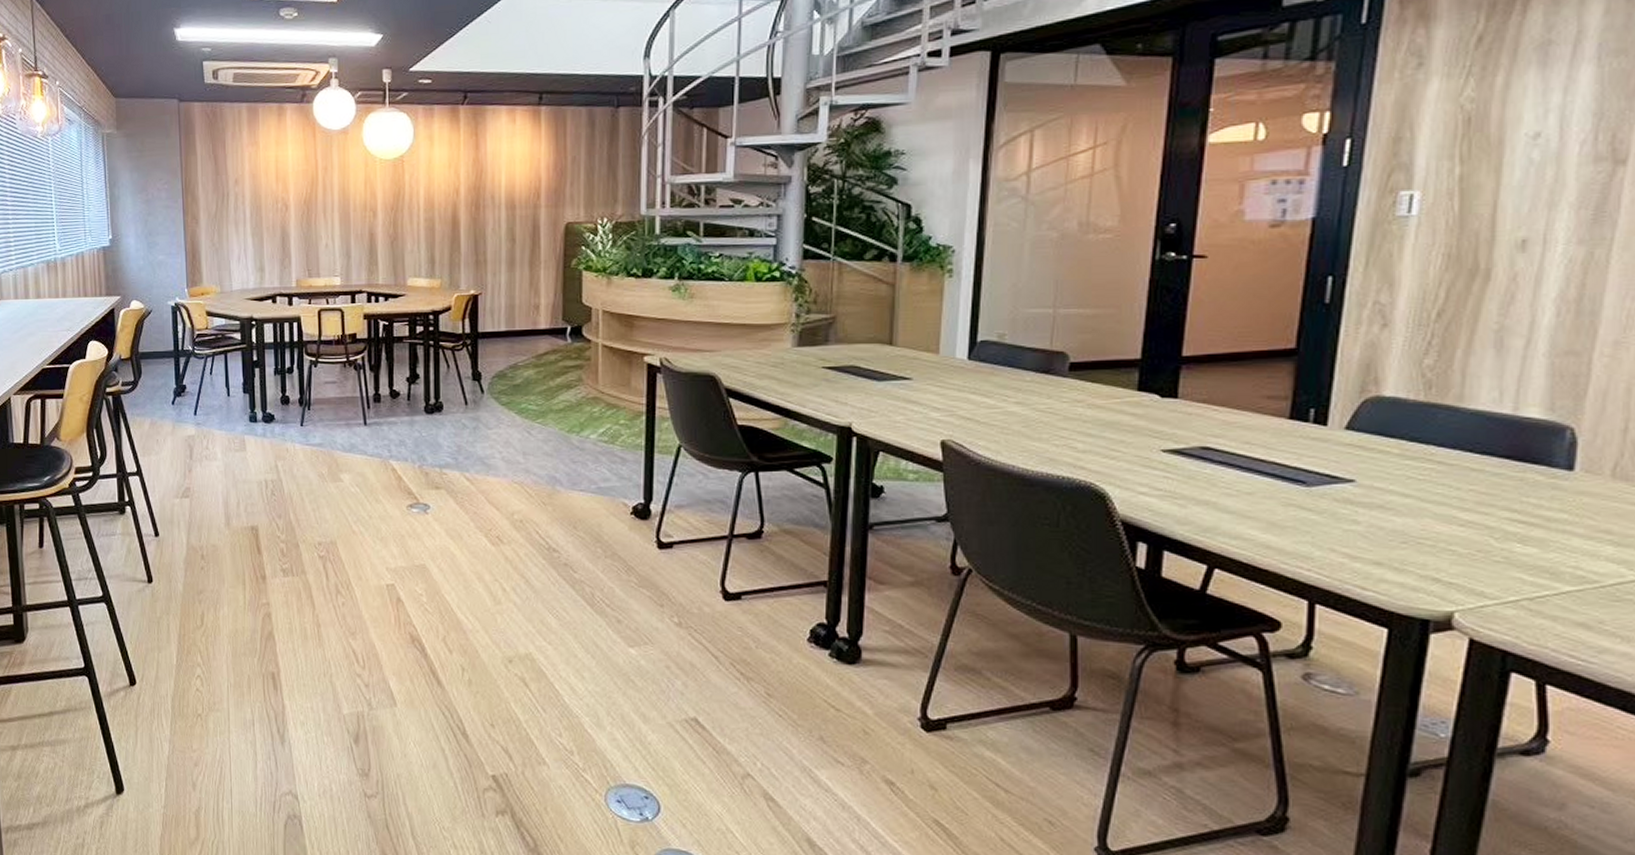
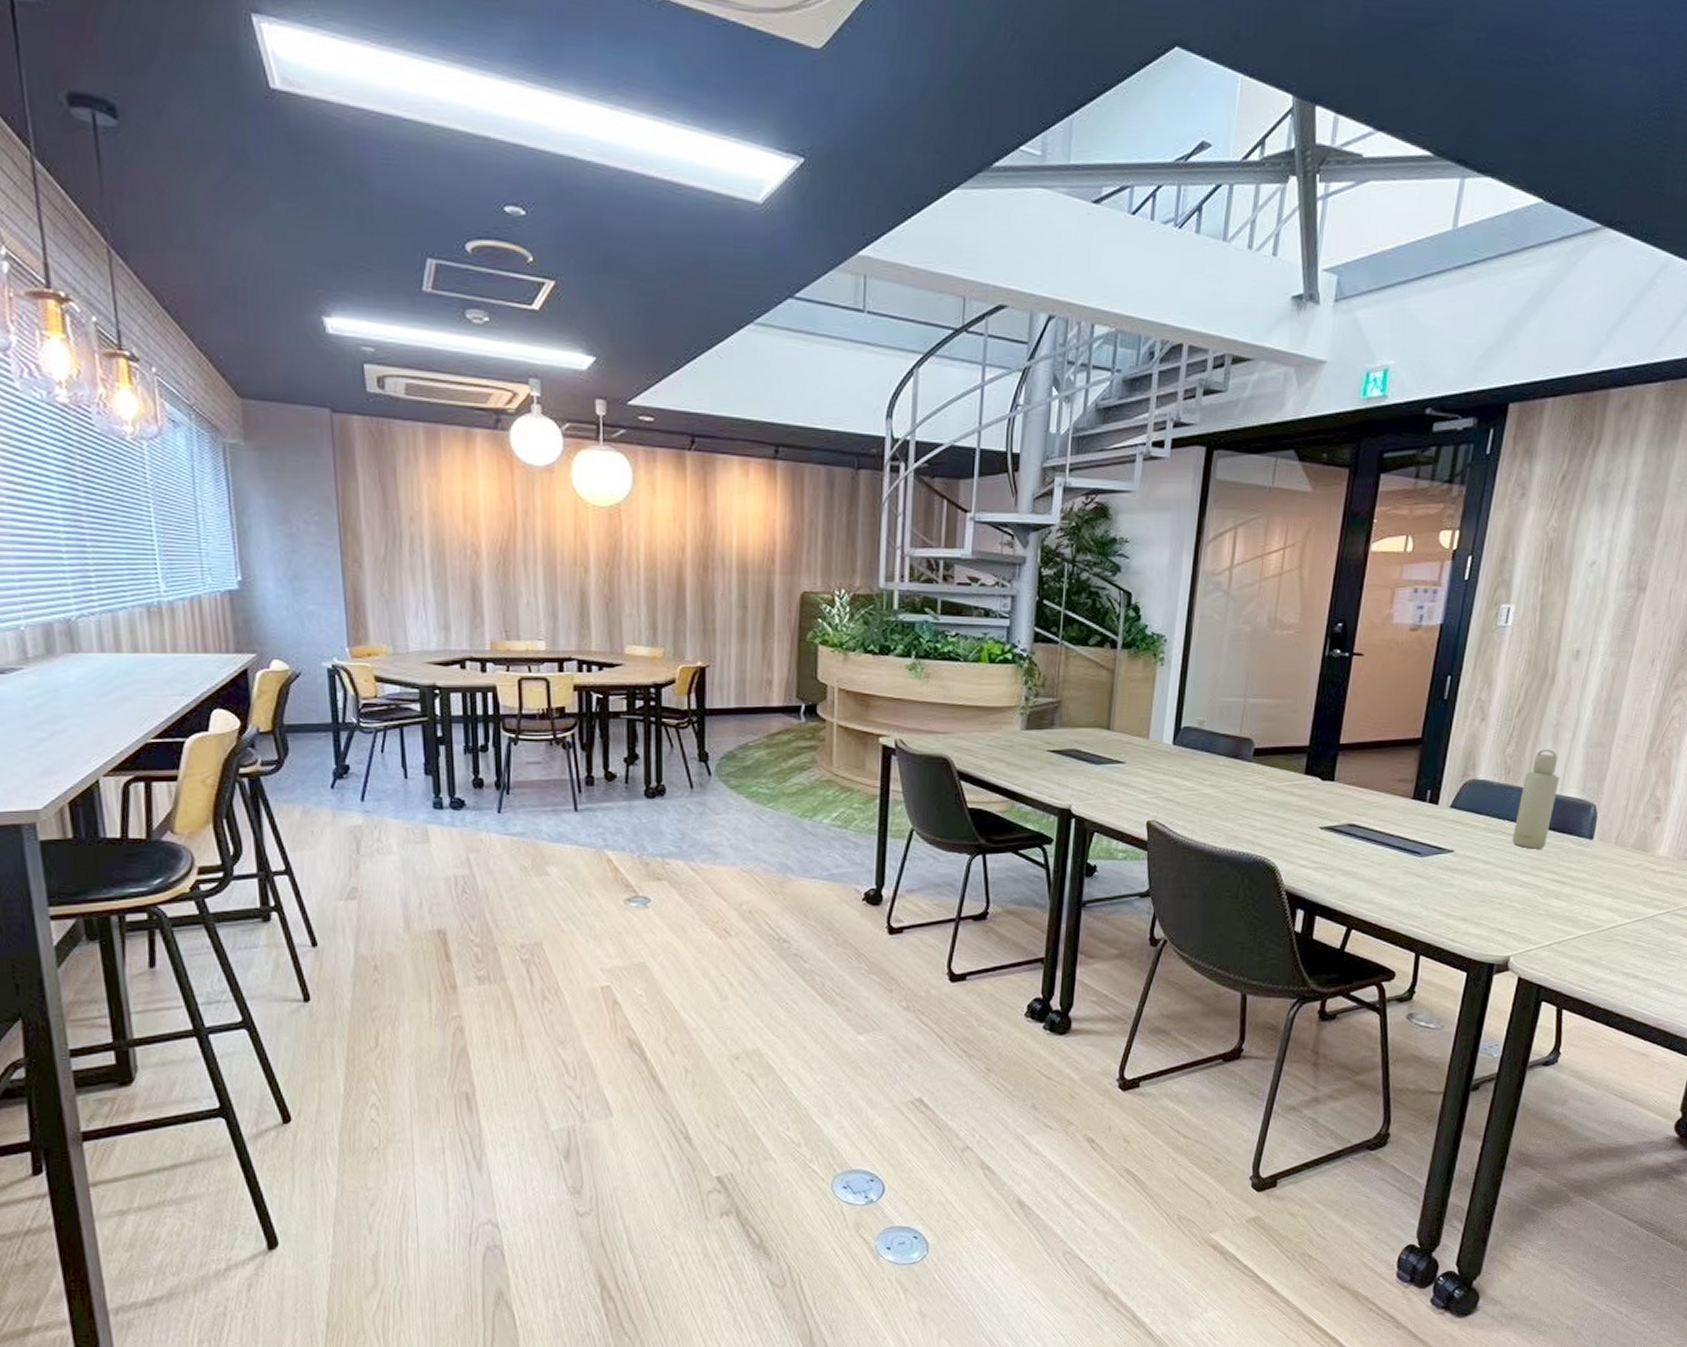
bottle: none [1443,359,1511,481] -> present [1512,749,1560,849]

